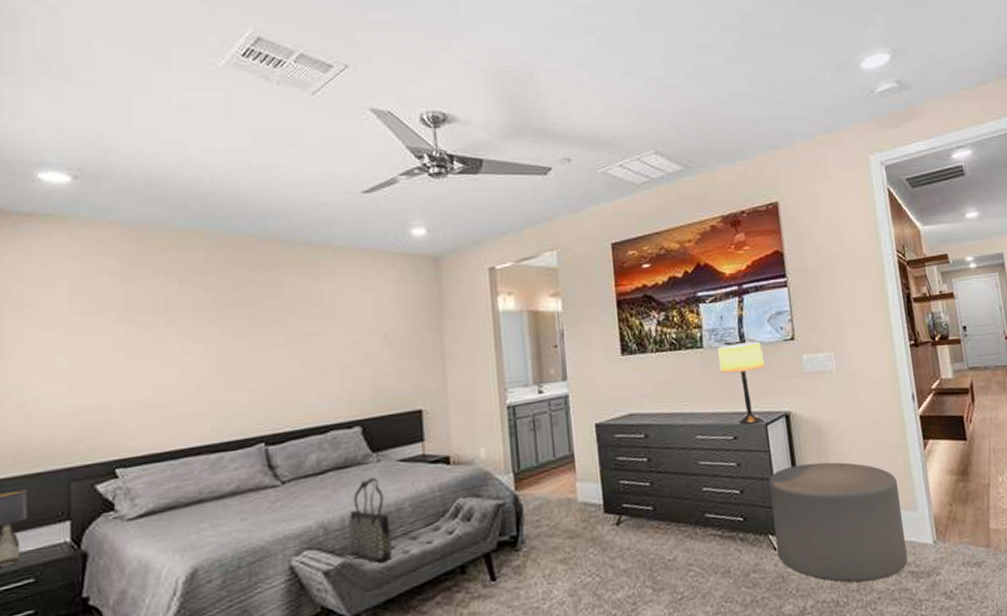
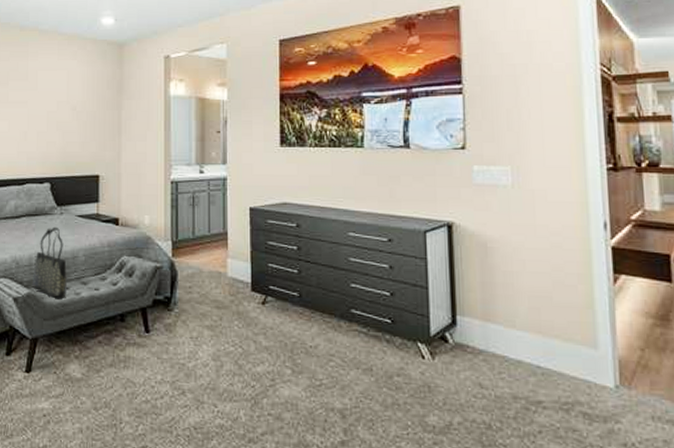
table lamp: present [718,341,766,426] -> none [379,147,430,230]
pouf: present [768,462,908,583] -> none [422,277,581,413]

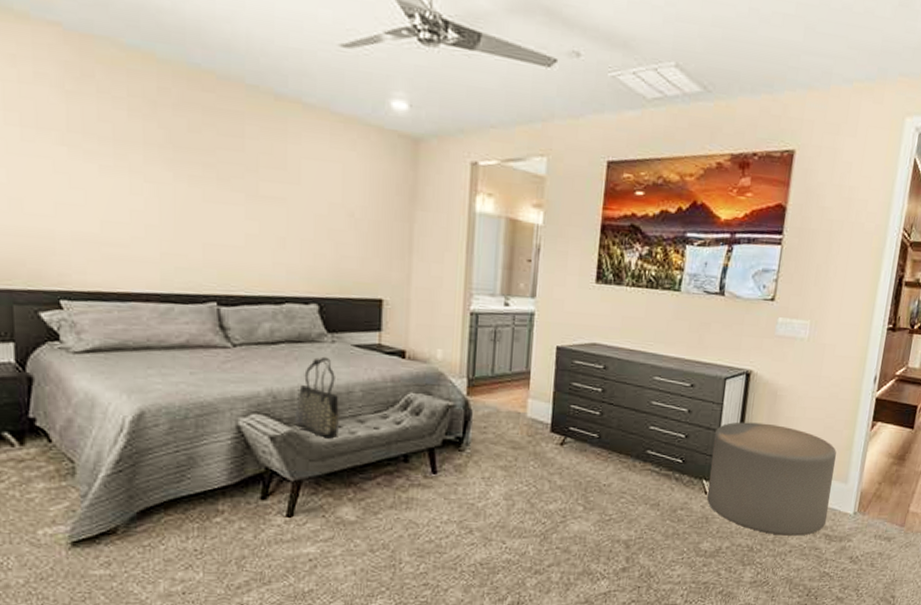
pouf: none [422,277,581,413] -> present [706,422,837,536]

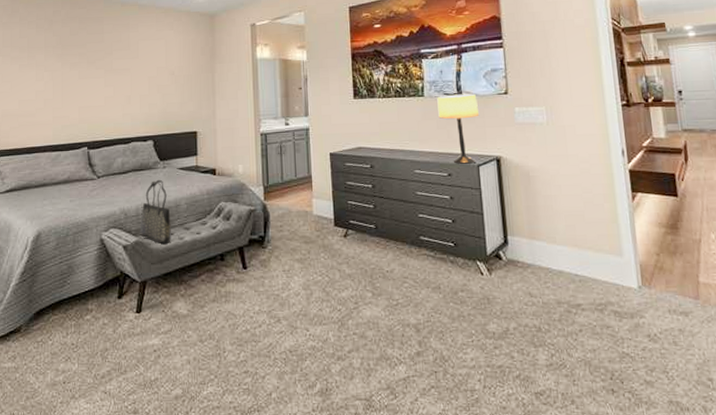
table lamp: none [692,293,740,377] -> present [437,93,480,165]
pouf: present [706,422,837,536] -> none [478,203,612,314]

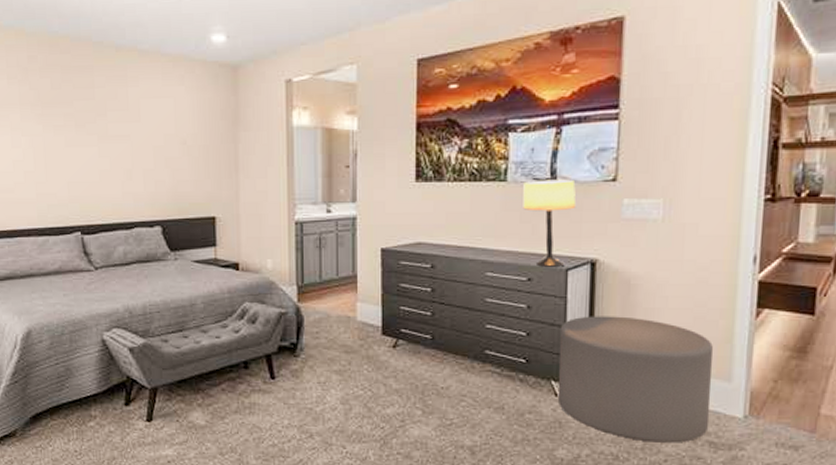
tote bag: present [140,179,171,243] -> none [148,273,186,347]
pouf: none [478,203,612,314] -> present [557,316,713,443]

